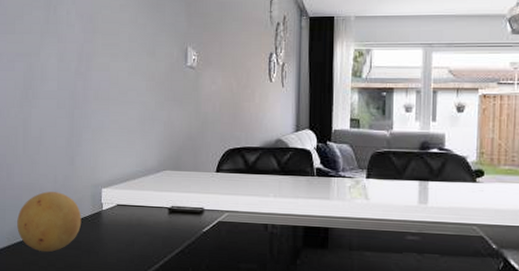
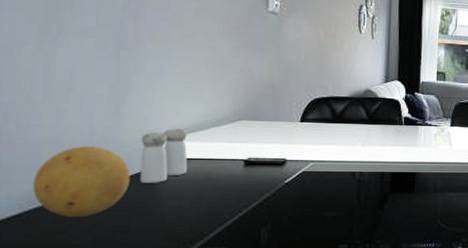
salt and pepper shaker: none [88,177,124,226] -> present [140,128,188,183]

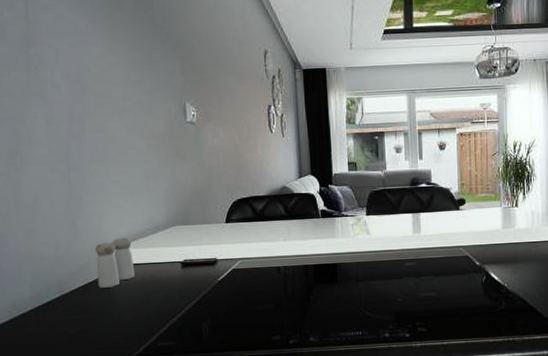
fruit: present [33,146,131,217] -> none [18,258,91,320]

